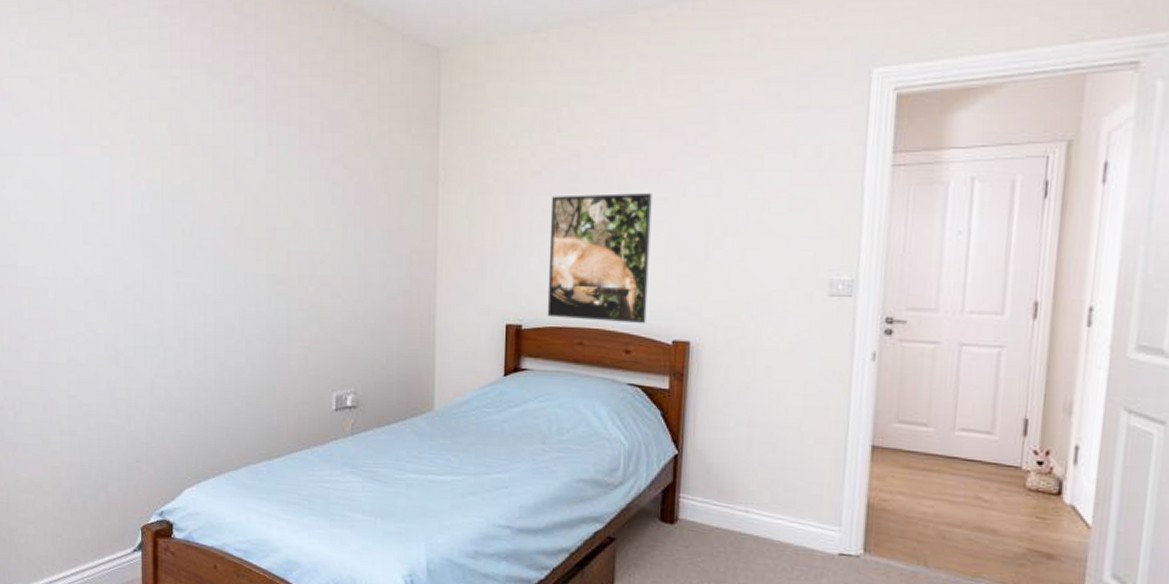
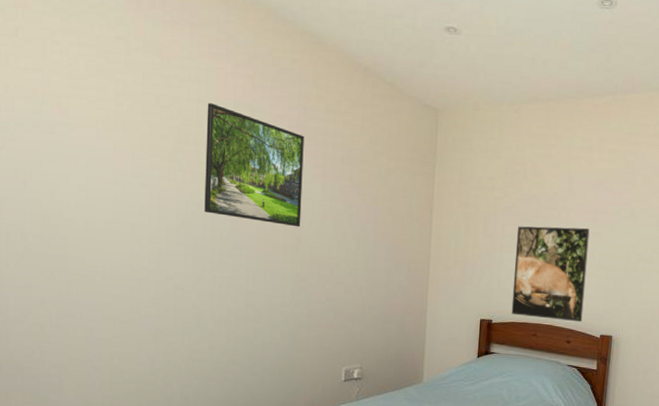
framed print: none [161,67,275,216] -> present [204,102,304,227]

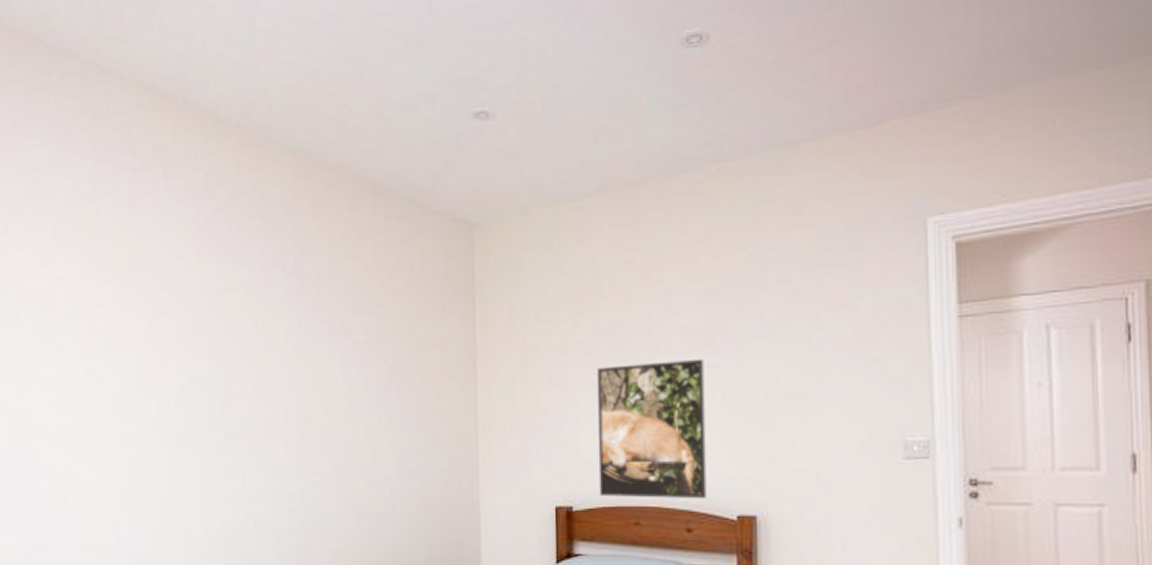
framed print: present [204,102,304,227] -> none [186,257,306,404]

